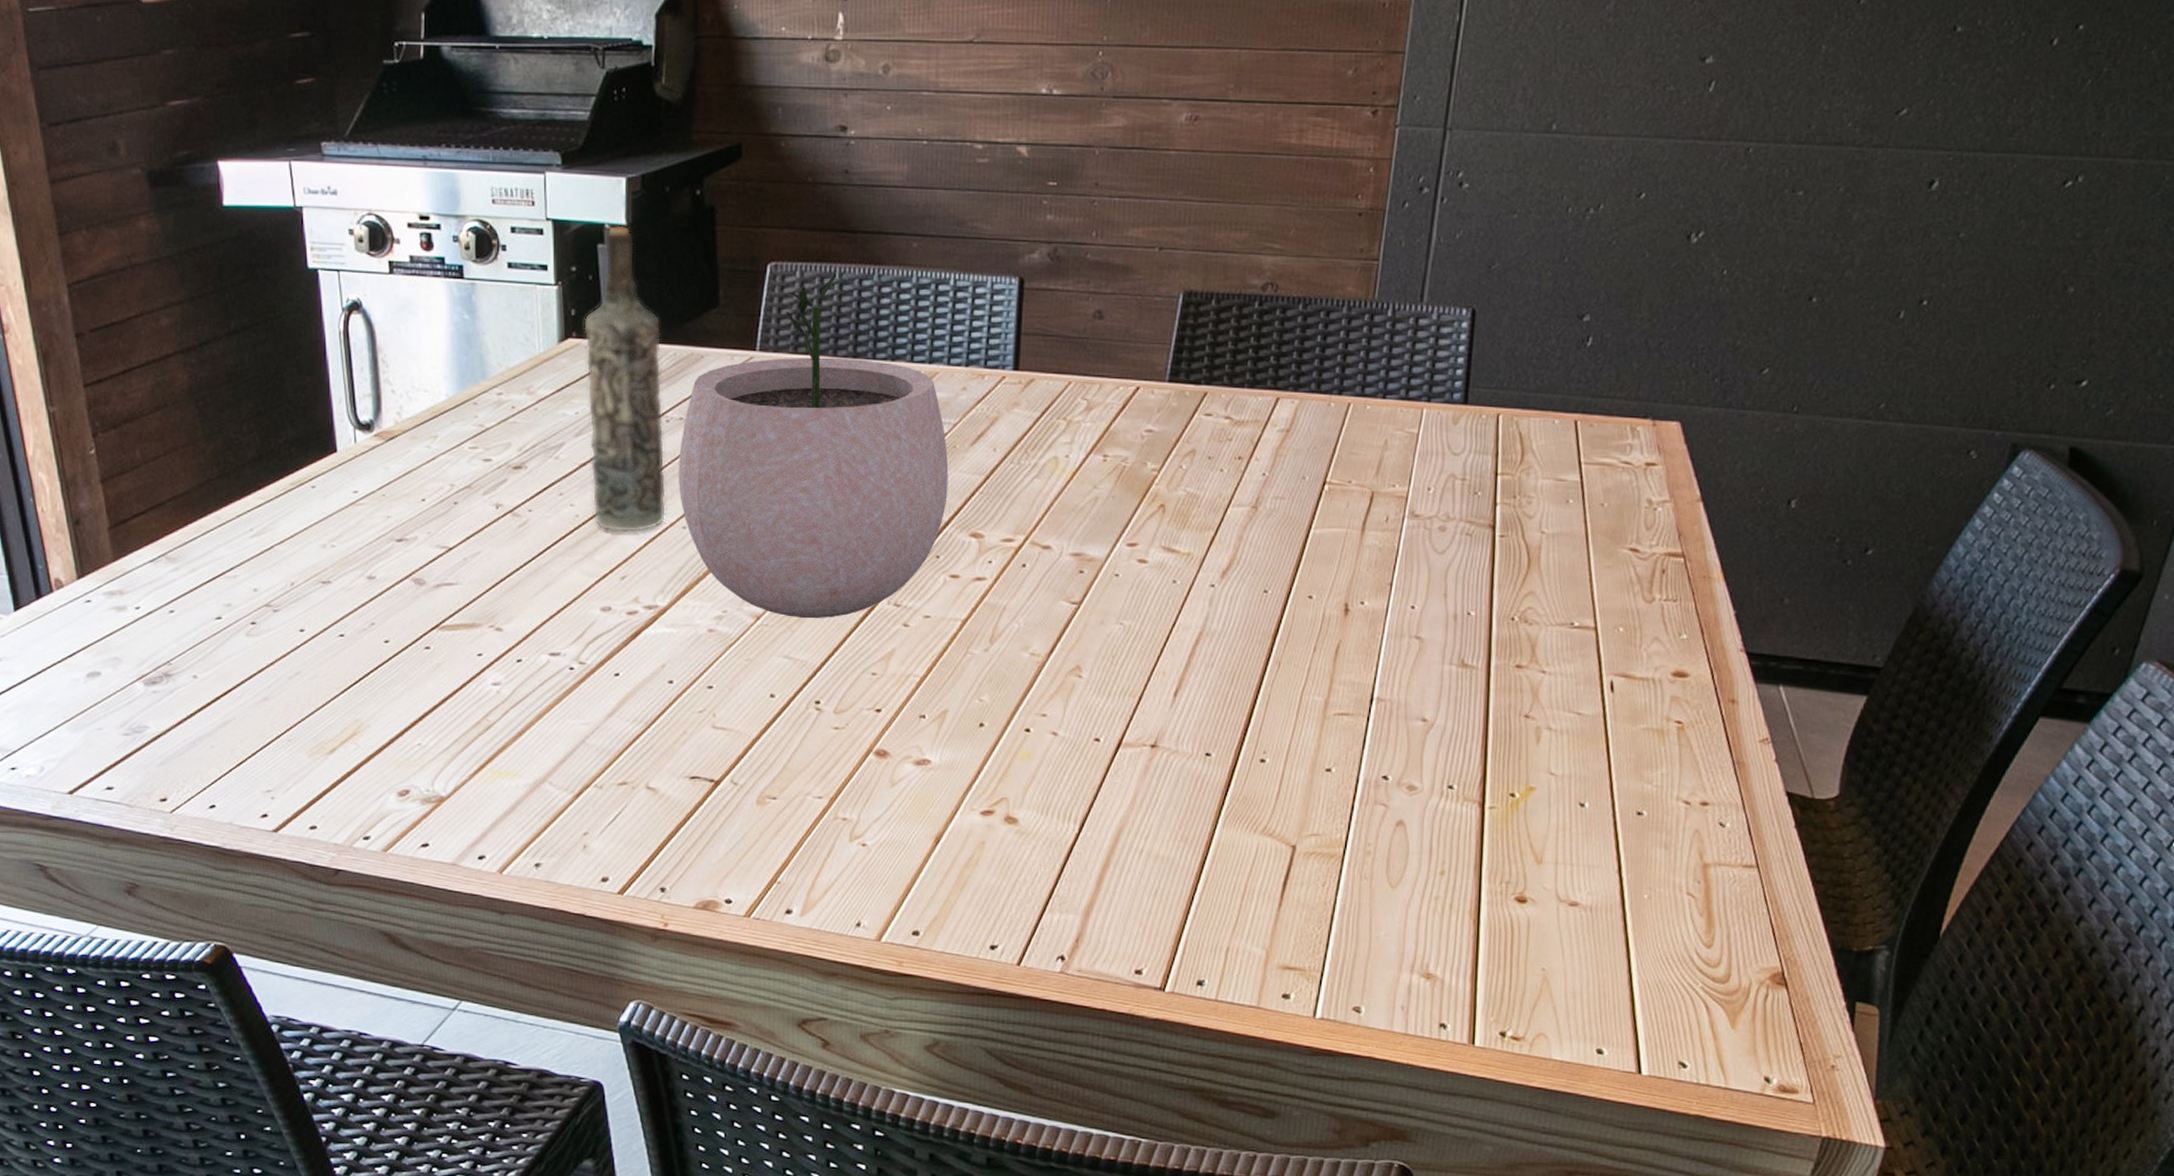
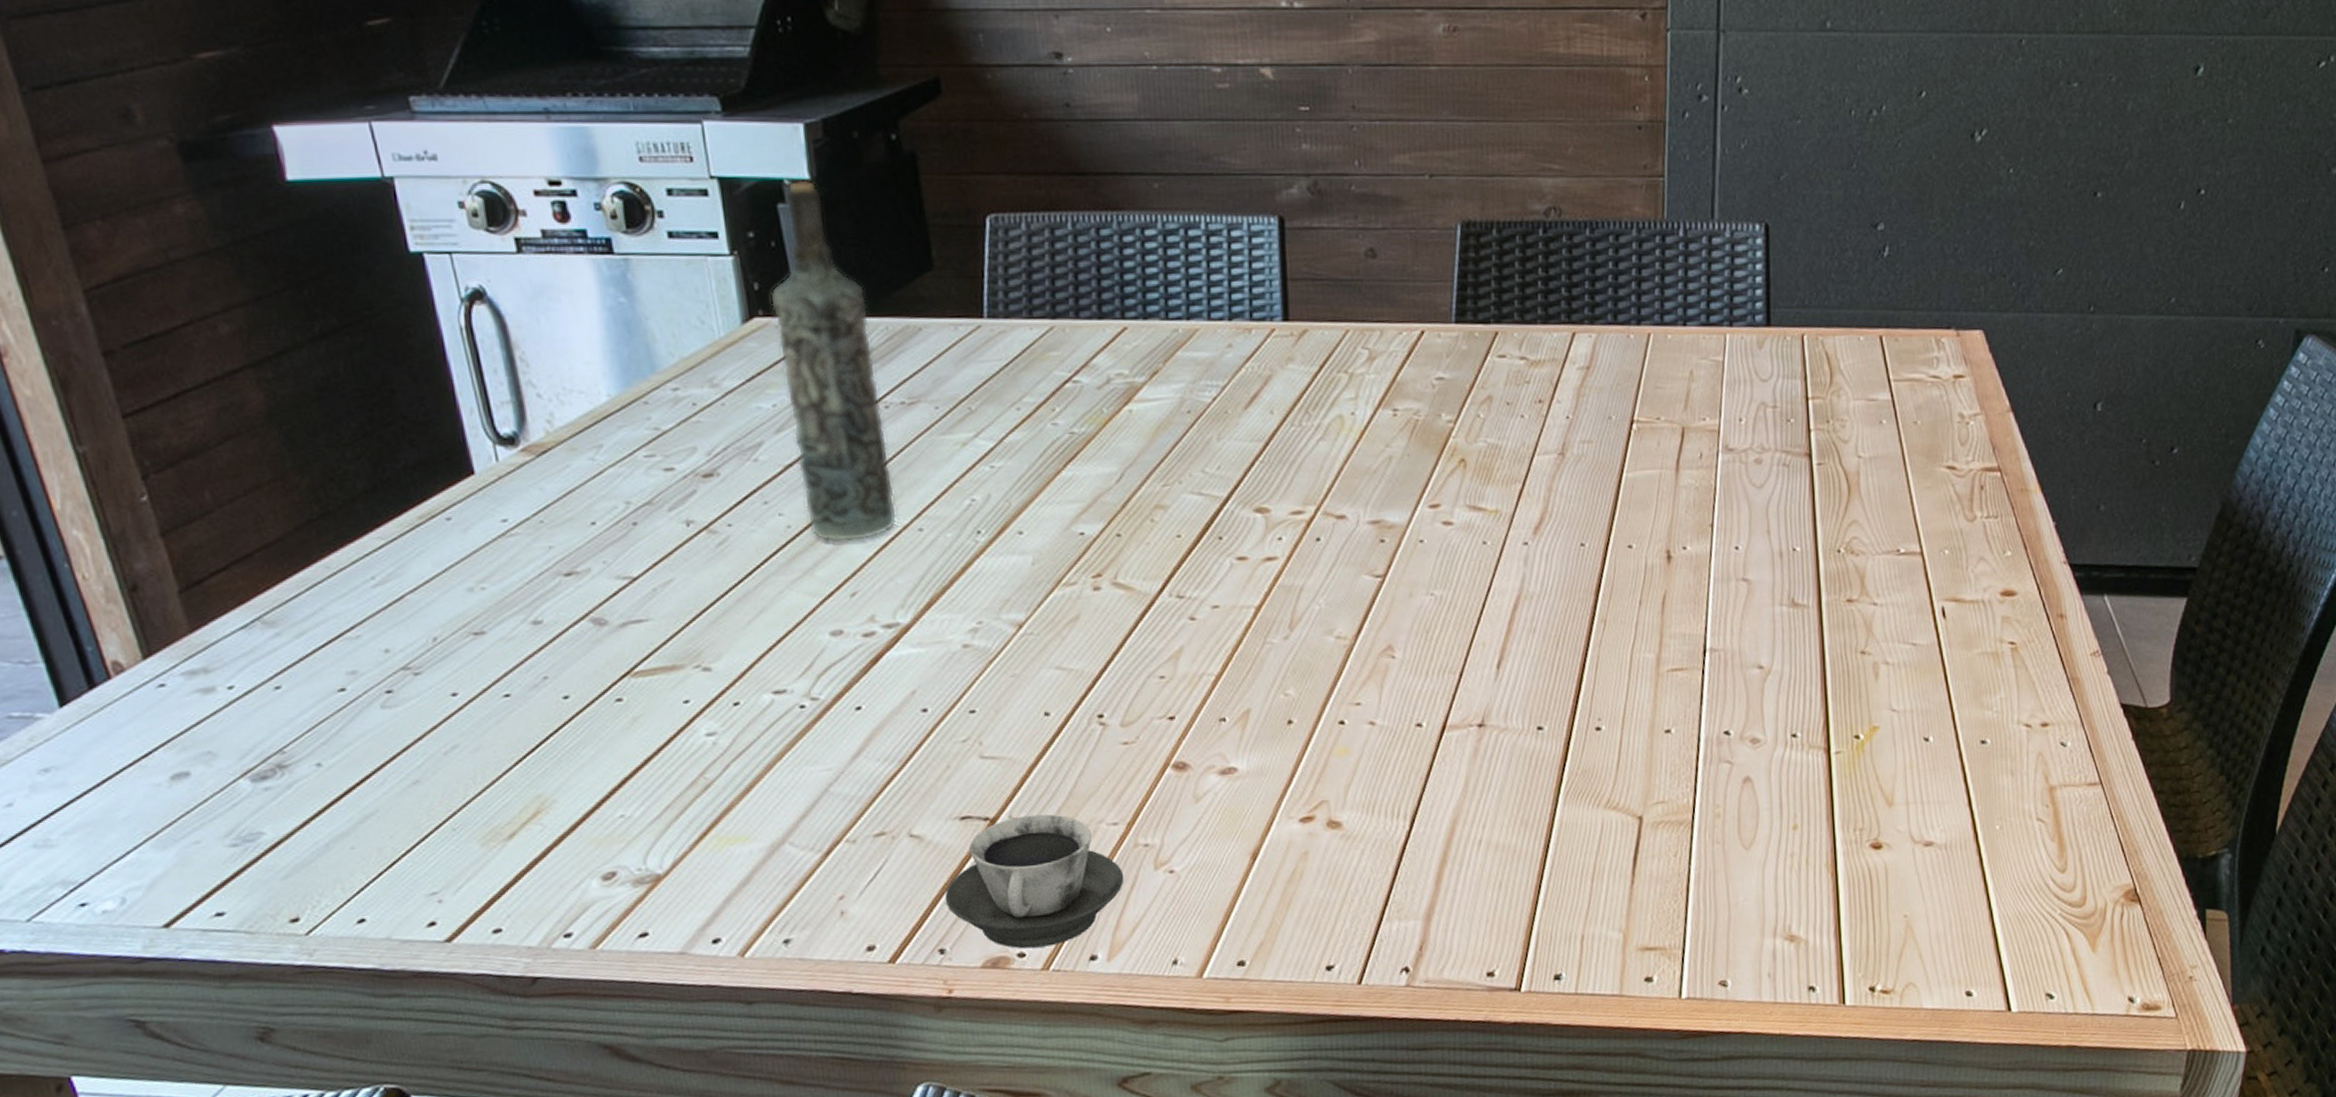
cup: none [670,781,823,897] -> present [945,813,1125,949]
plant pot: present [679,272,949,619] -> none [905,222,1224,622]

